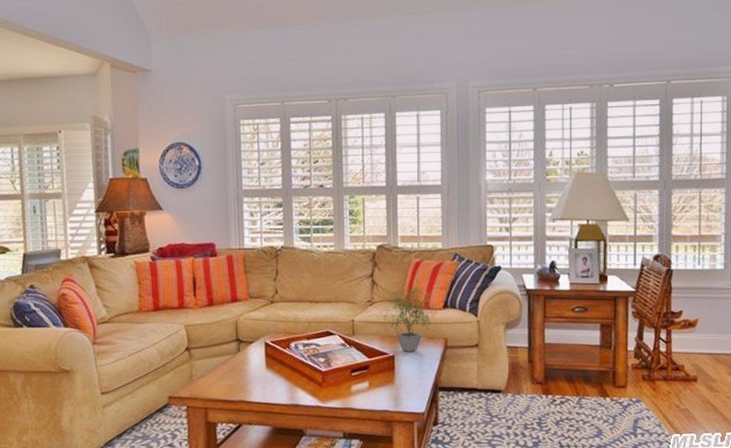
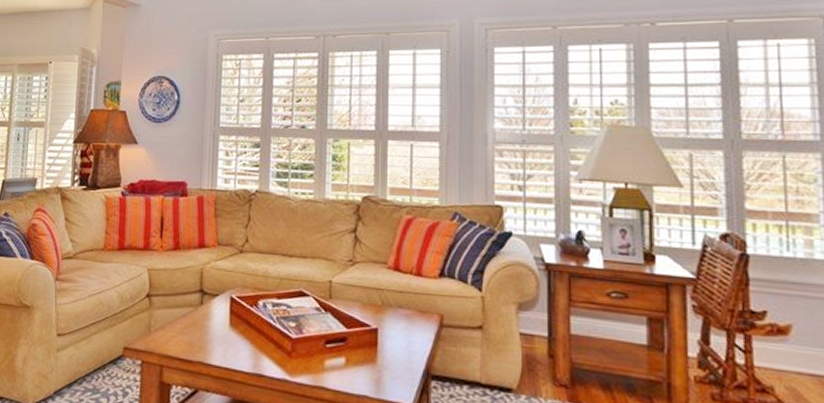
potted plant: present [381,279,439,352] -> none [363,239,434,326]

